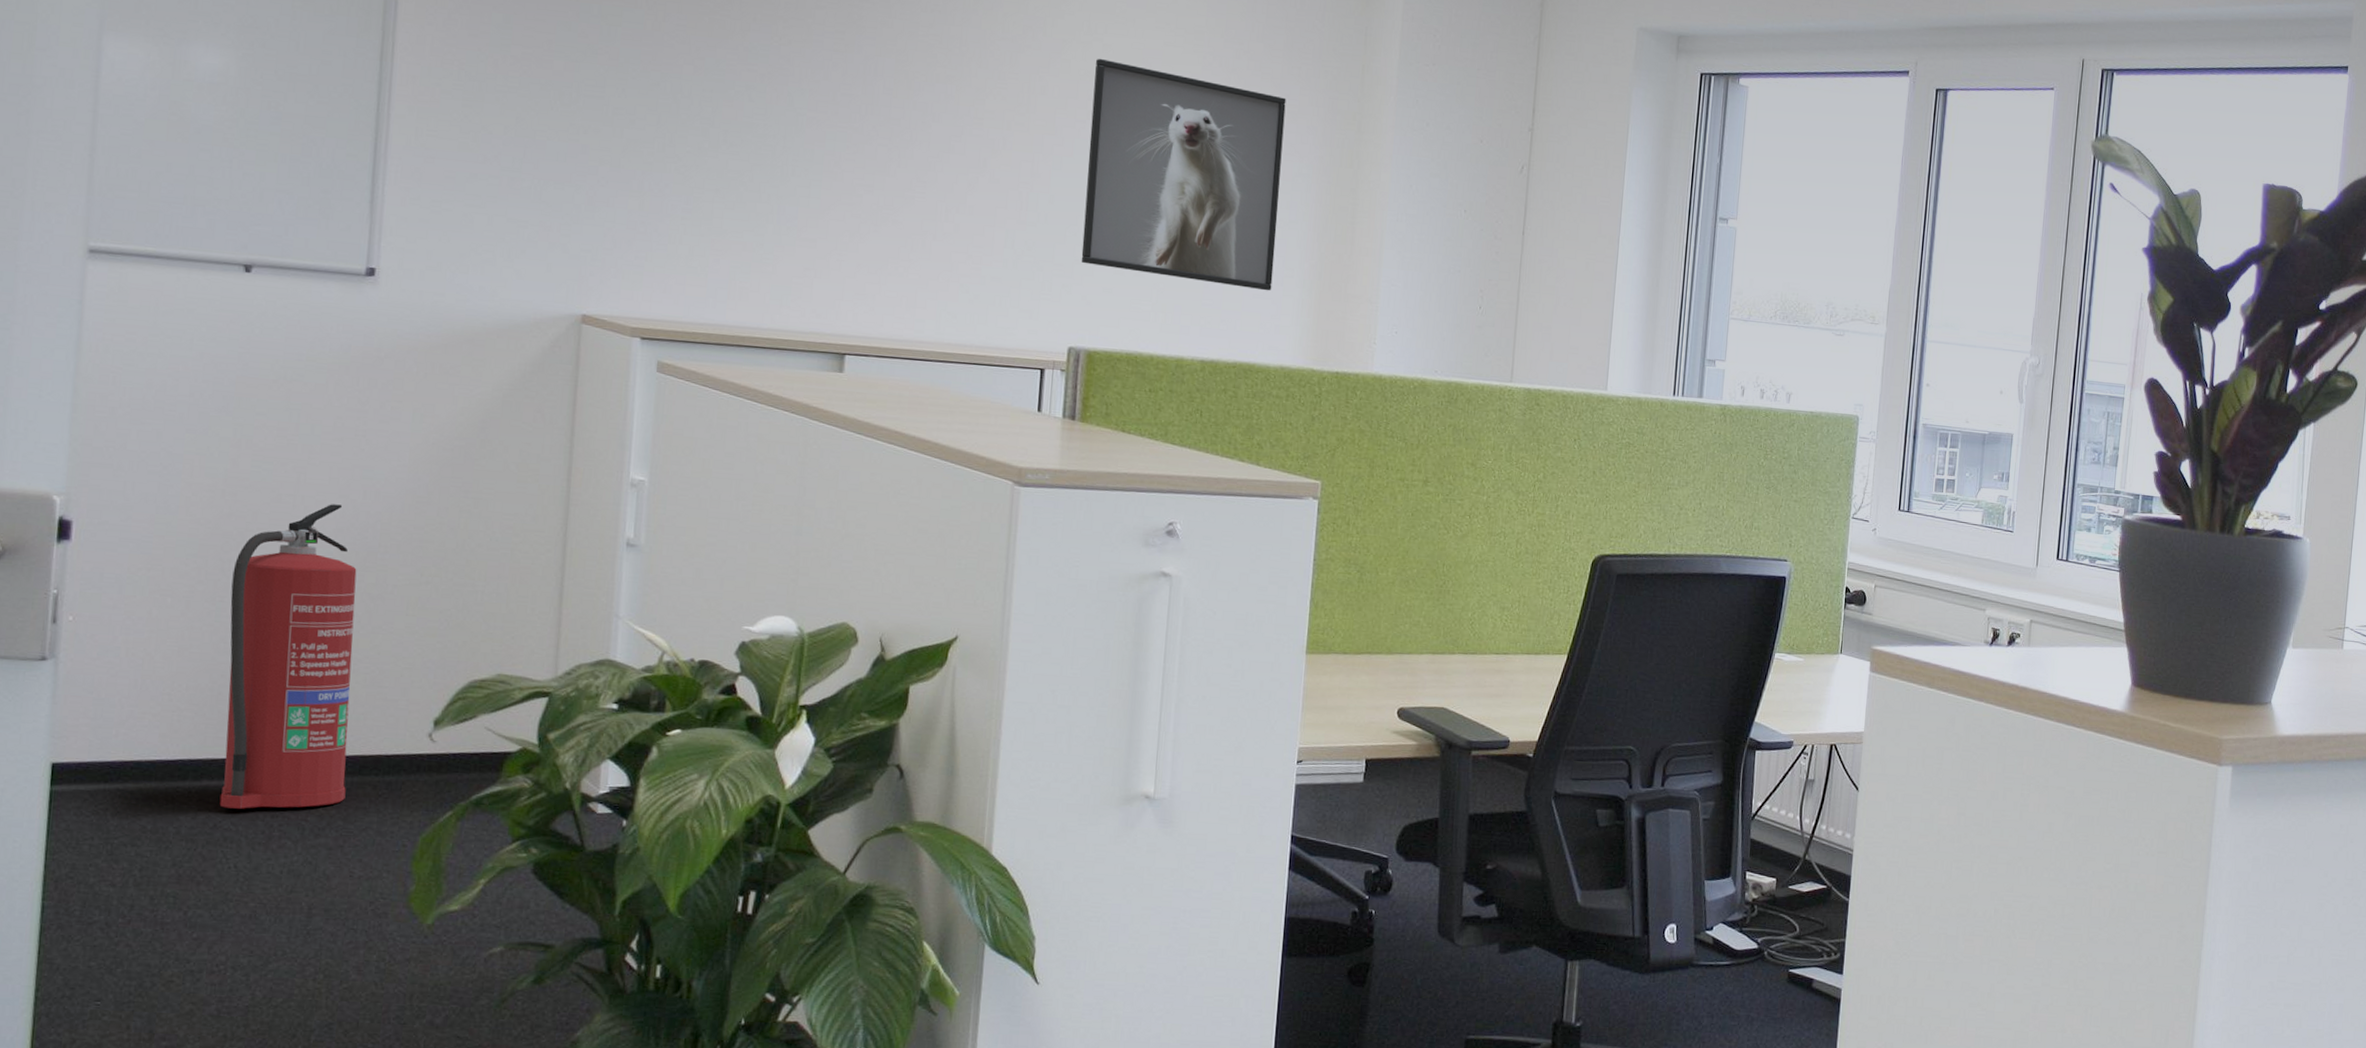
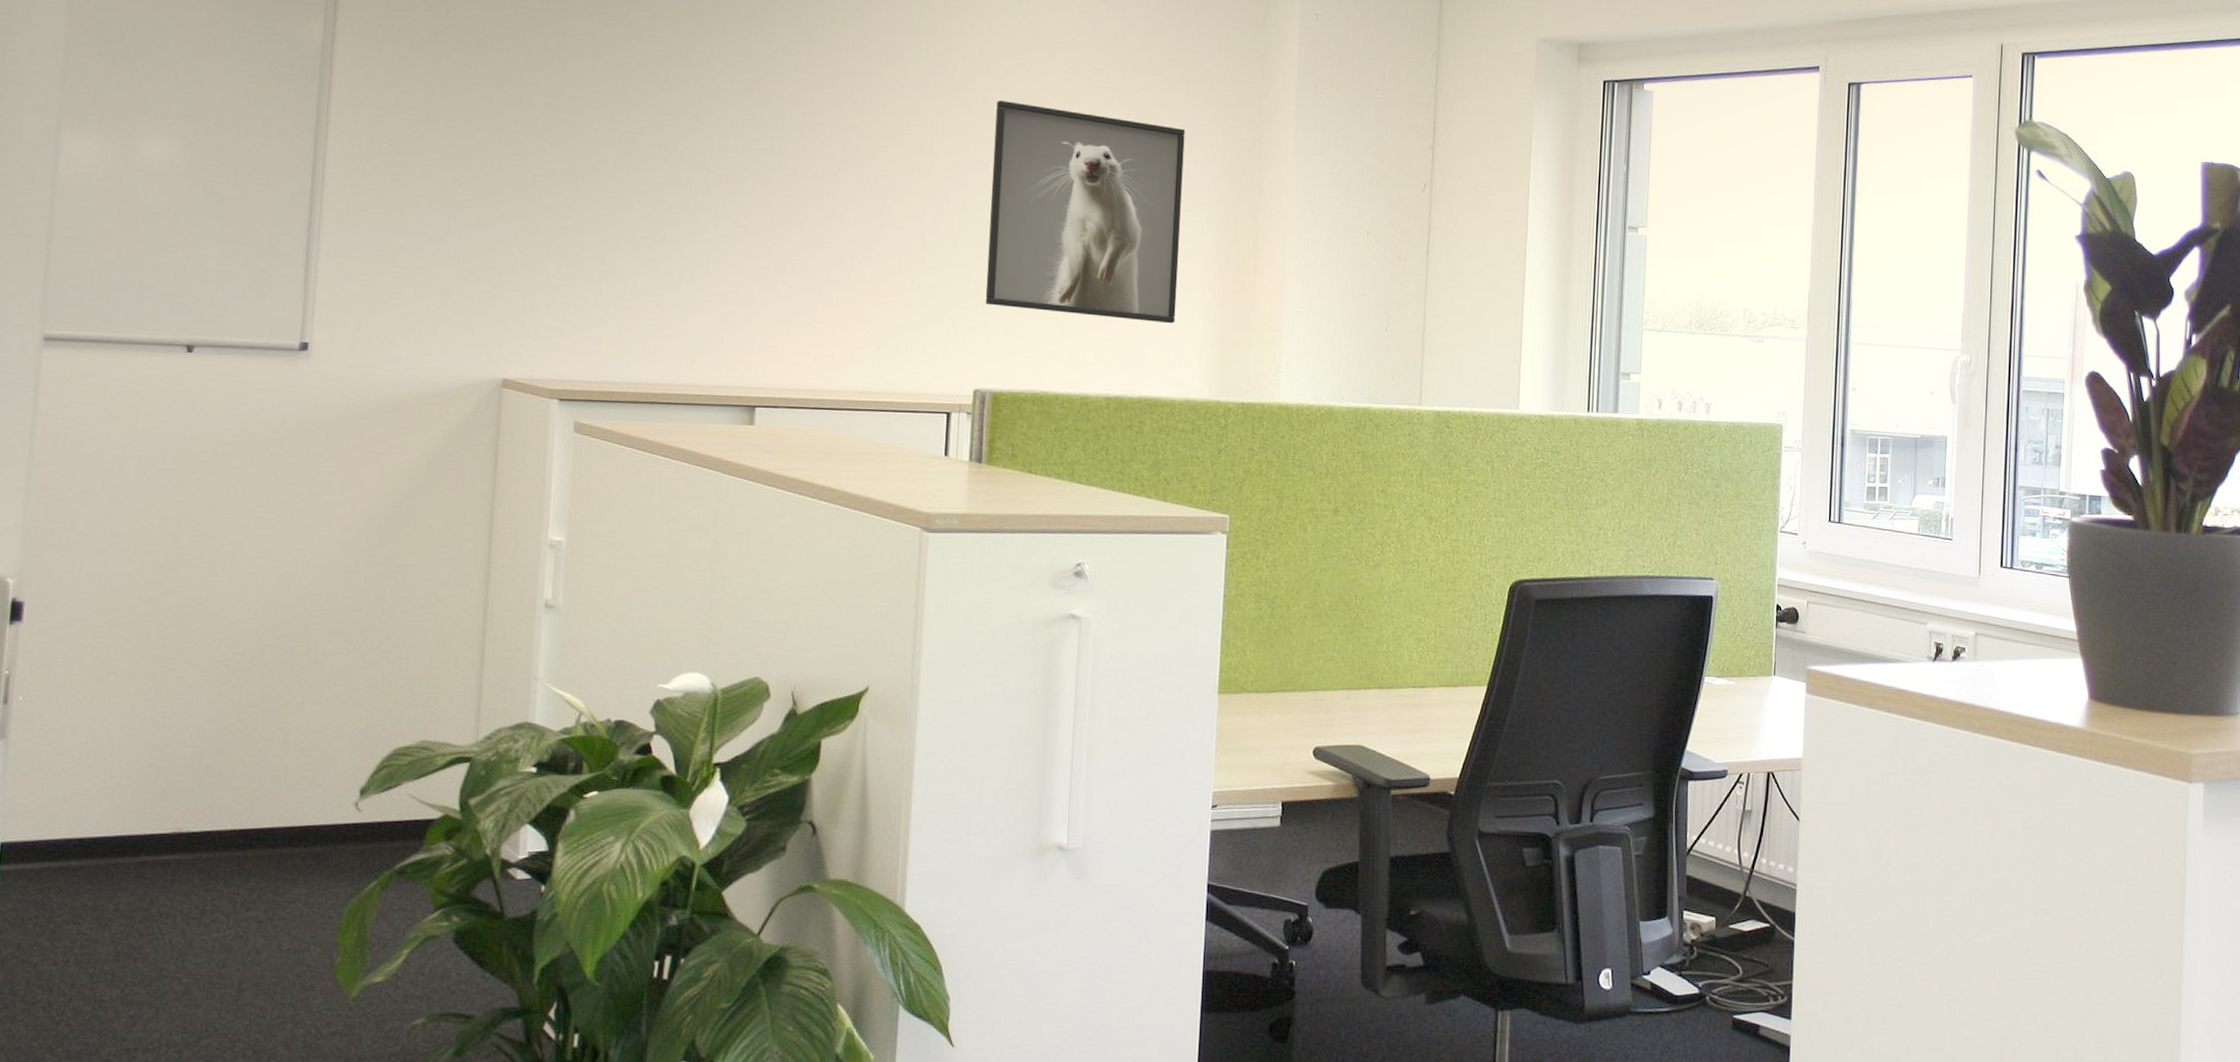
fire extinguisher: present [219,504,357,809] -> none [156,576,288,884]

